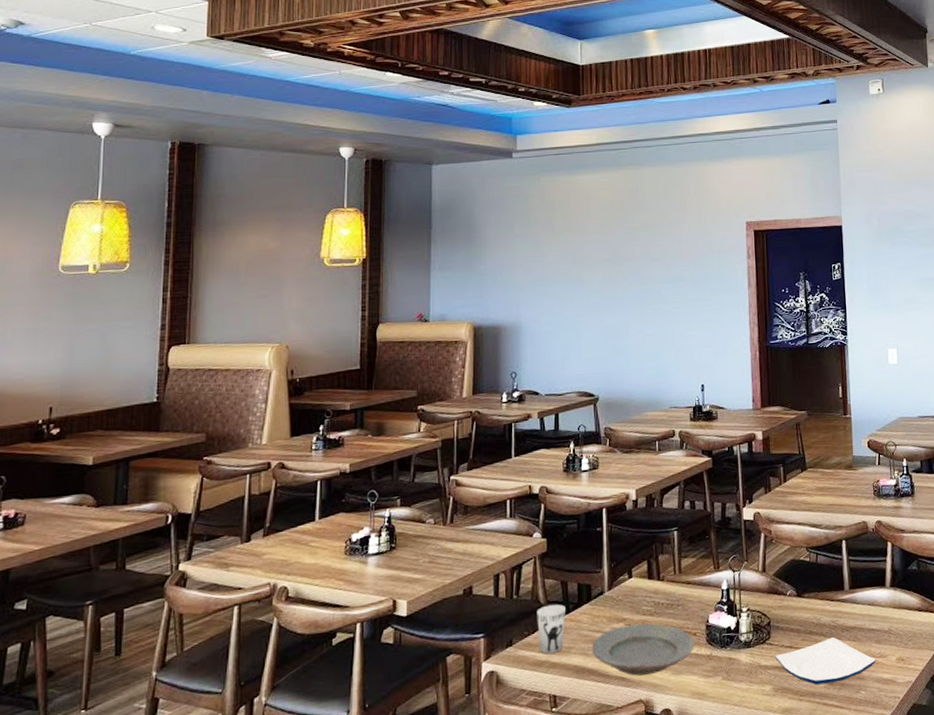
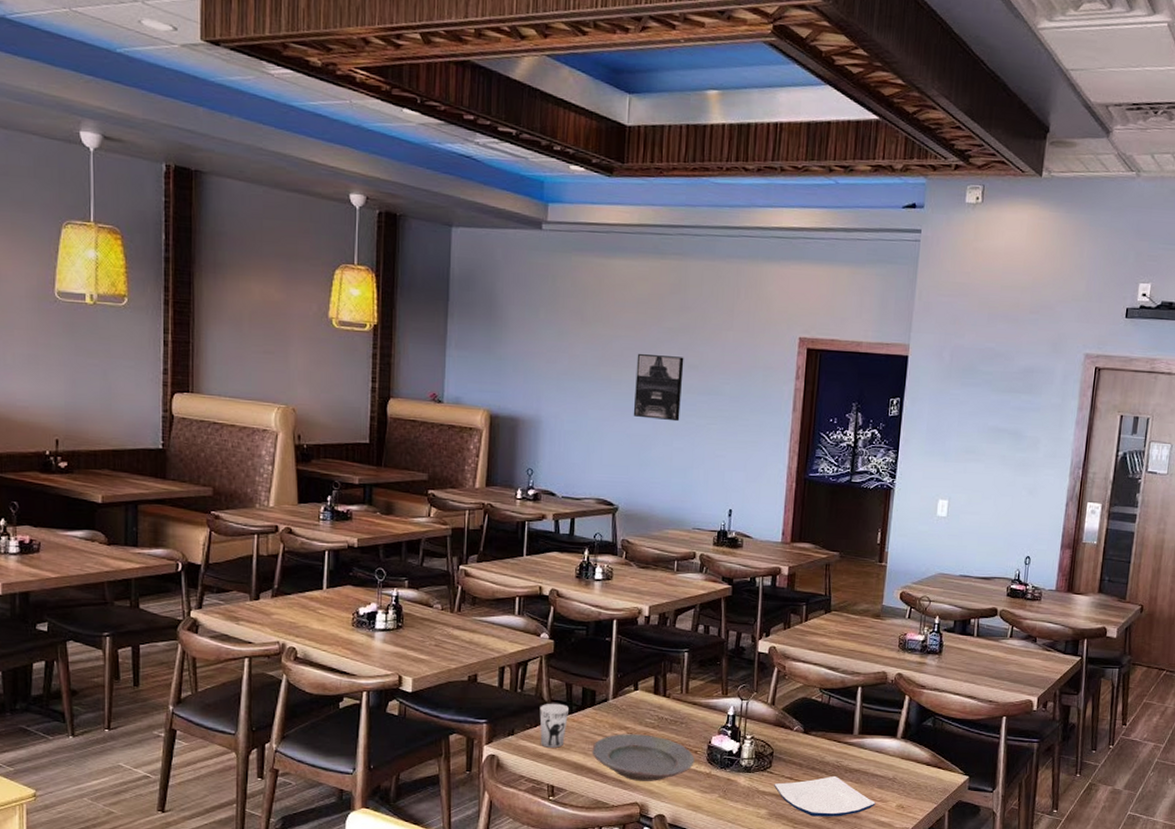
wall art: none [604,252,648,311] -> present [633,354,684,422]

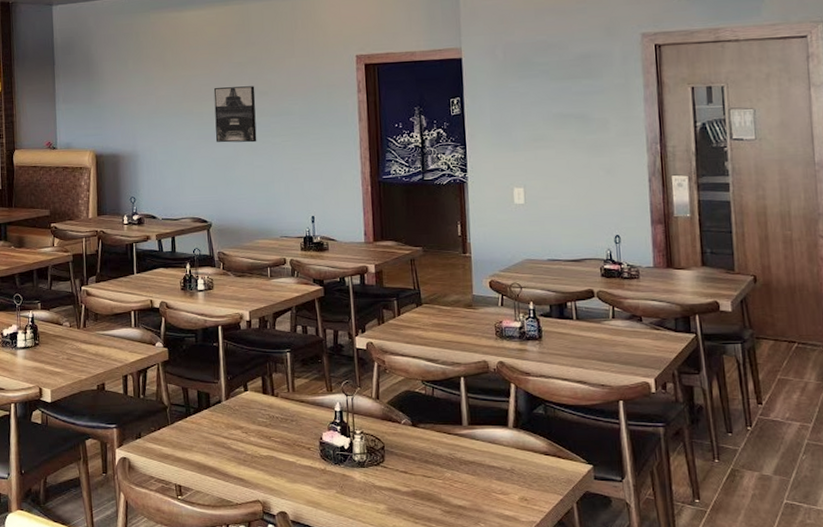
cup: present [539,703,569,748] -> none [161,406,187,449]
plate: present [592,734,695,781] -> none [211,433,309,479]
plate: present [774,776,876,817] -> none [389,469,497,511]

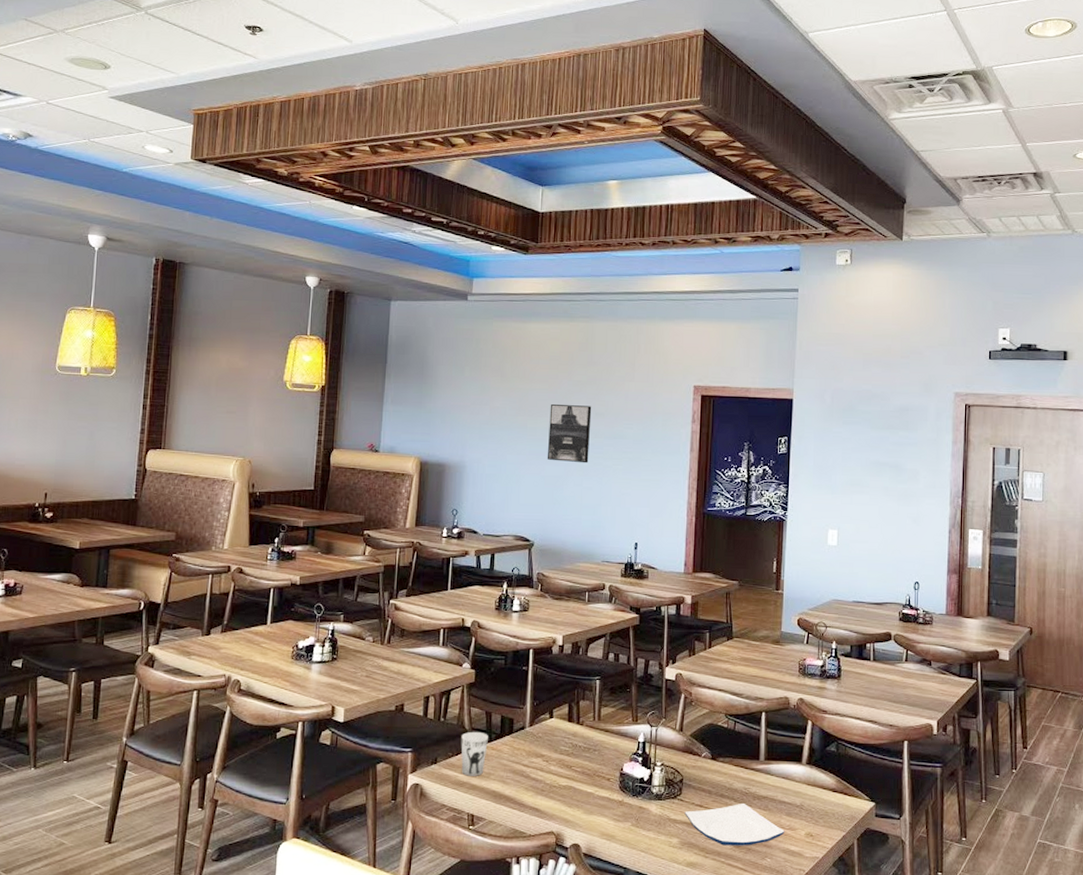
cup: none [161,406,187,449] -> present [461,731,488,776]
plate: none [389,469,497,511] -> present [685,804,785,846]

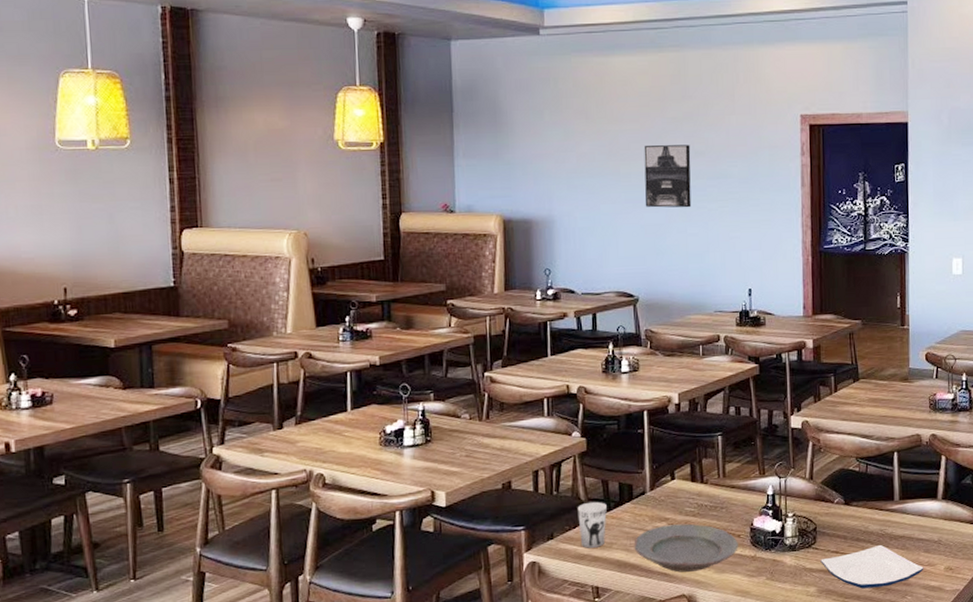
plate: none [510,761,608,810] -> present [634,523,738,573]

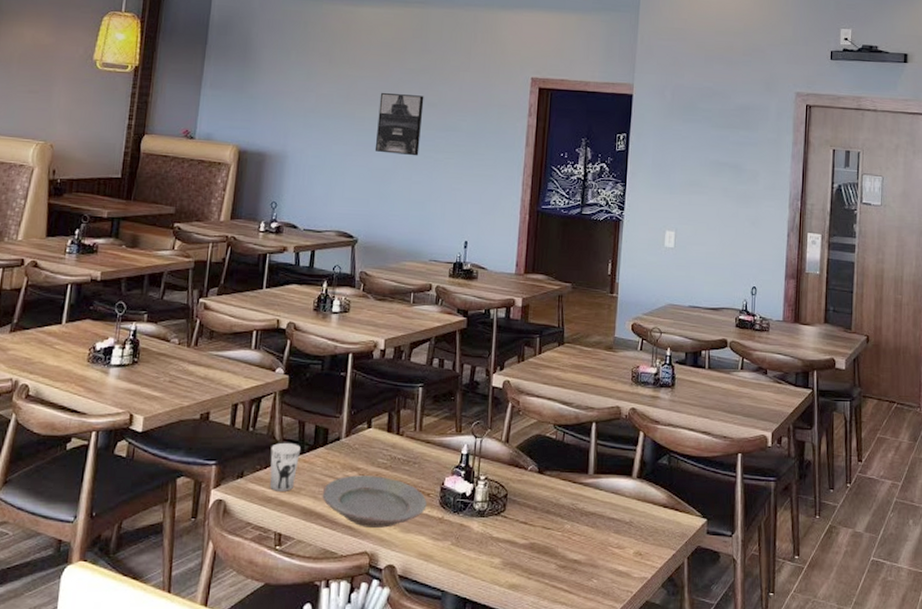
plate: present [820,545,924,589] -> none [508,520,613,566]

